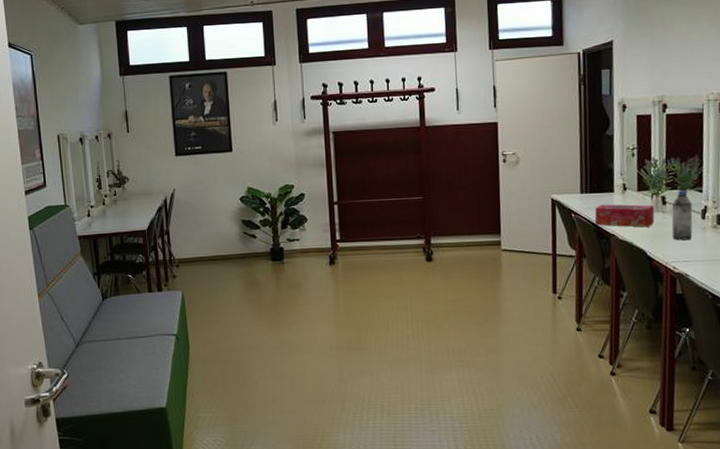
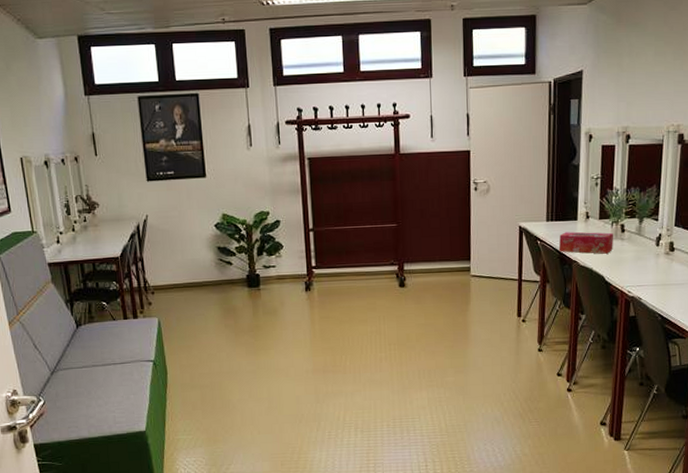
water bottle: present [671,190,693,241] -> none [628,219,648,266]

